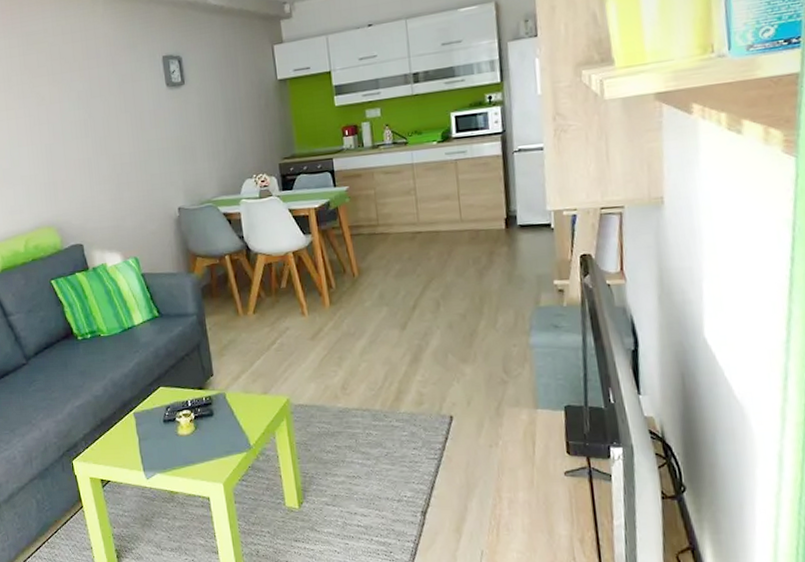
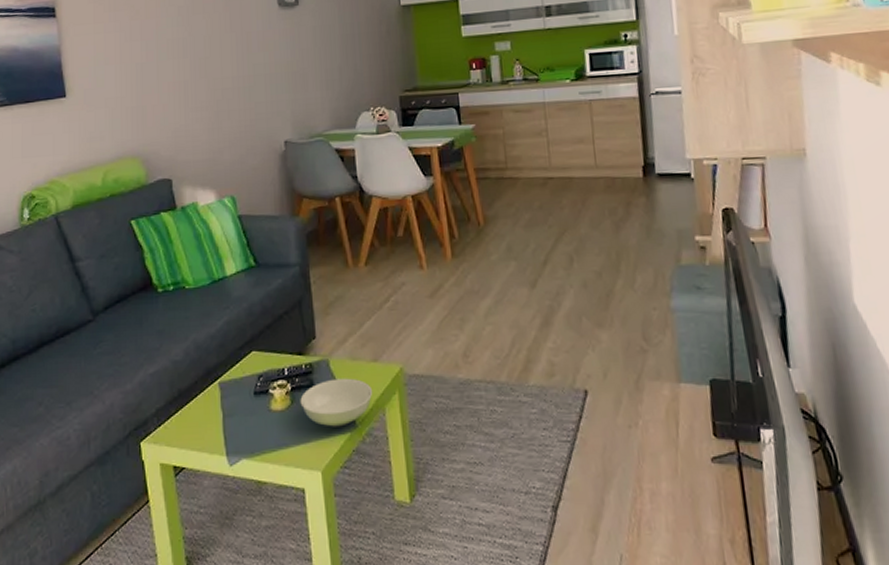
bowl: none [202,408,264,448] -> present [300,378,373,427]

